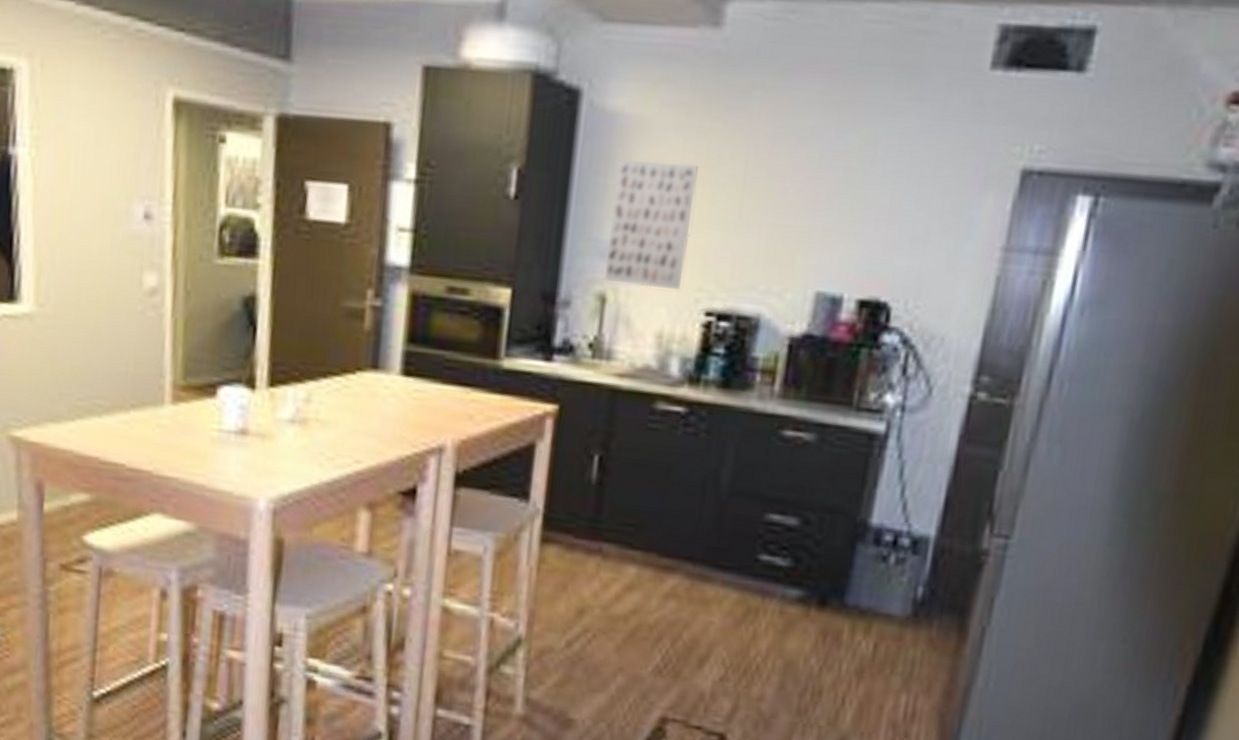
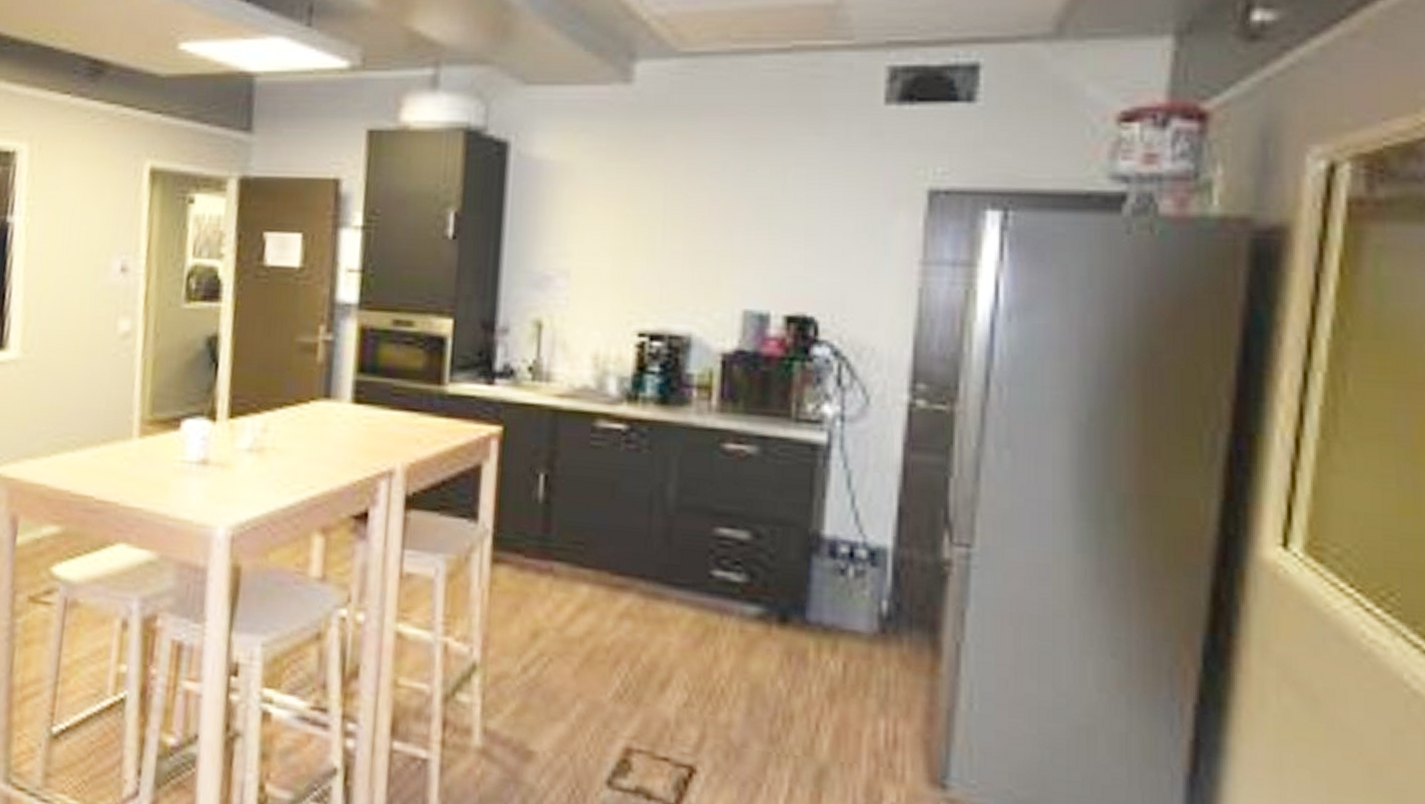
wall art: present [603,160,699,291] -> none [539,200,622,314]

